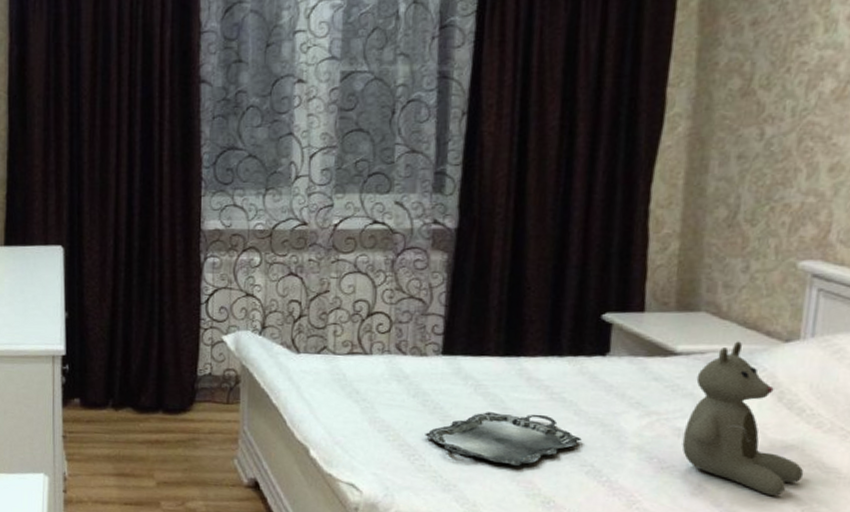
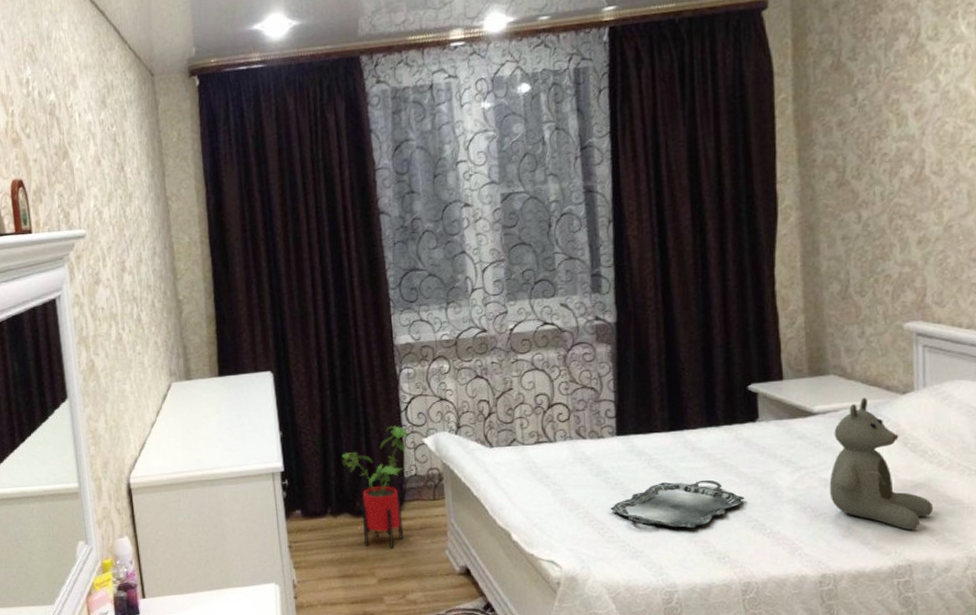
house plant: none [130,318,212,451] -> present [341,425,413,549]

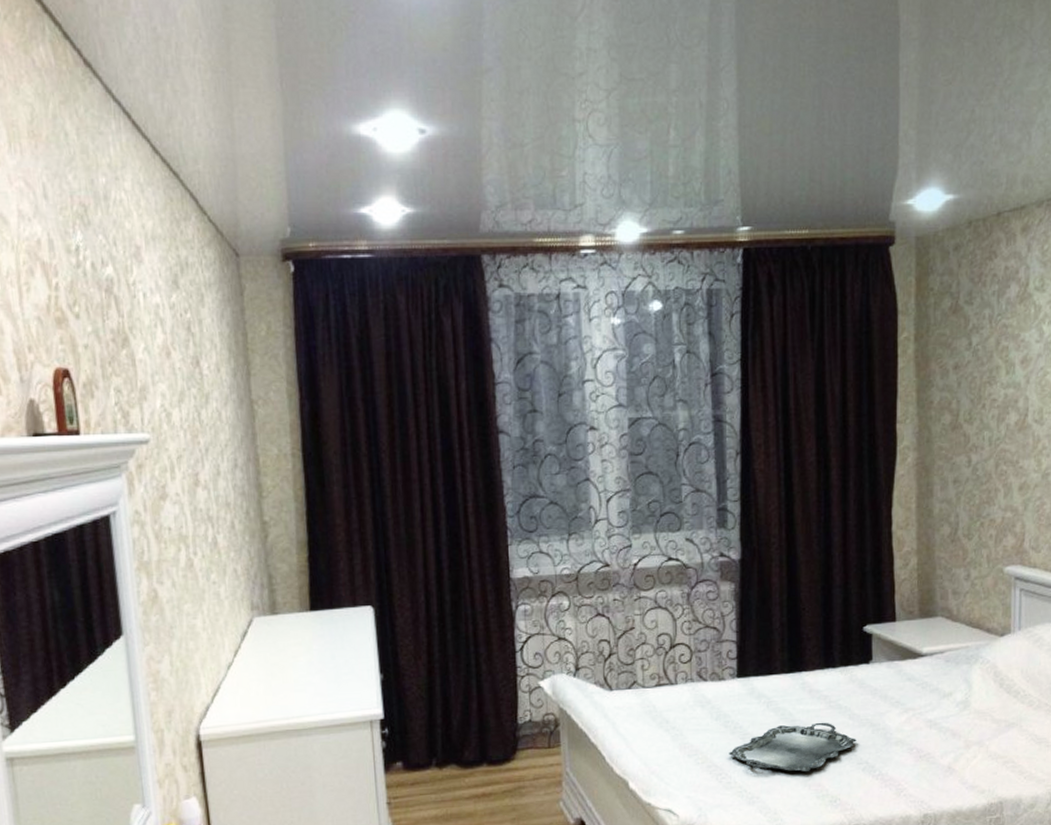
house plant: present [341,425,413,549] -> none [449,667,529,802]
teddy bear: present [829,397,934,530] -> none [933,639,1023,768]

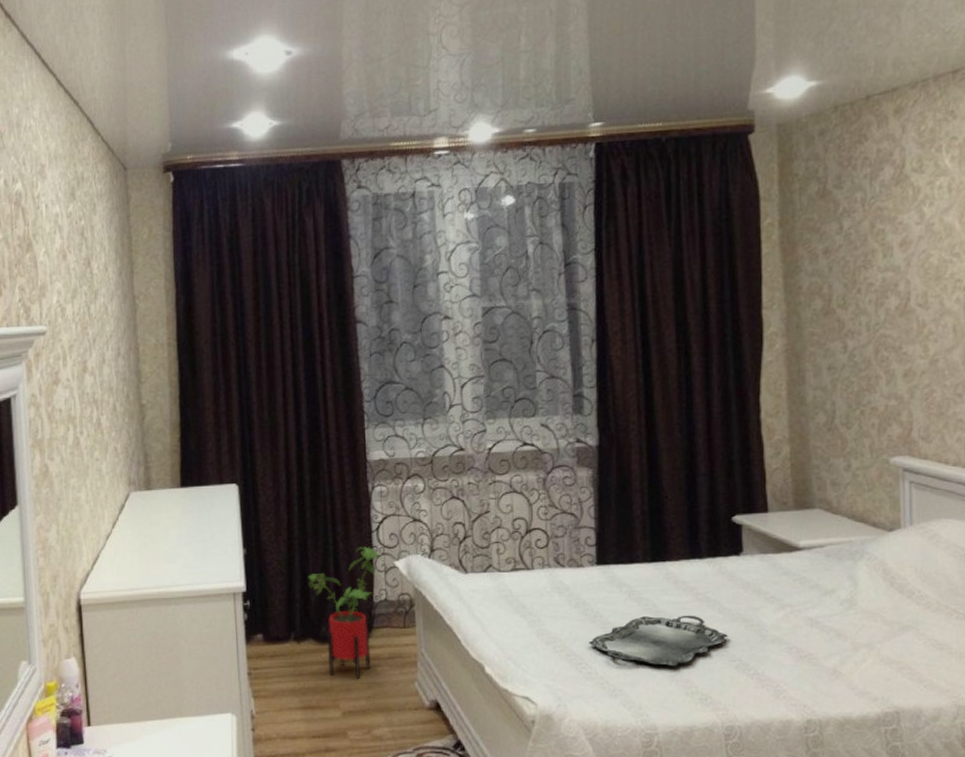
house plant: none [449,667,529,802] -> present [308,546,384,679]

